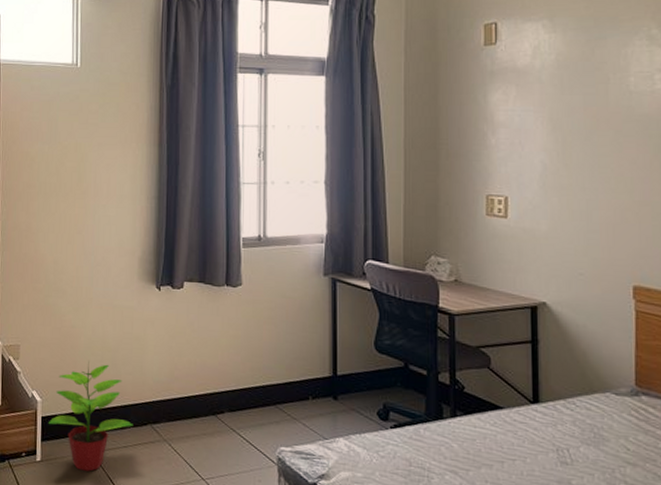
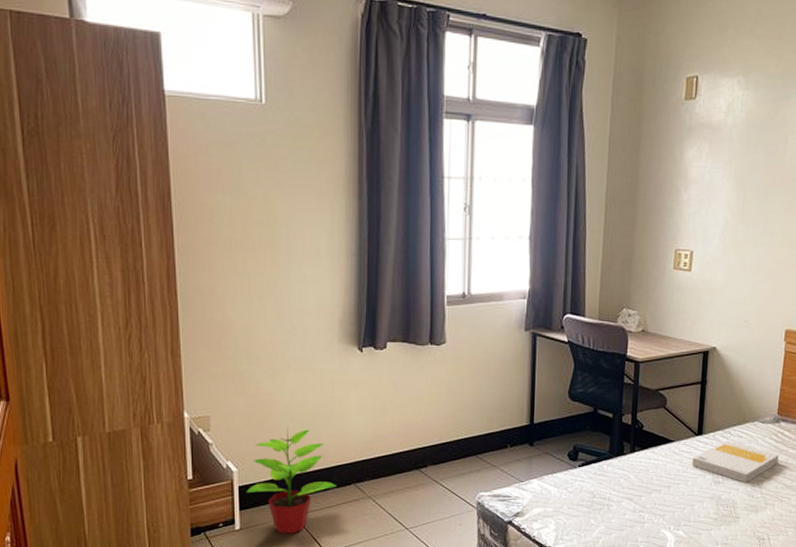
book: none [528,412,644,467] -> present [691,440,779,483]

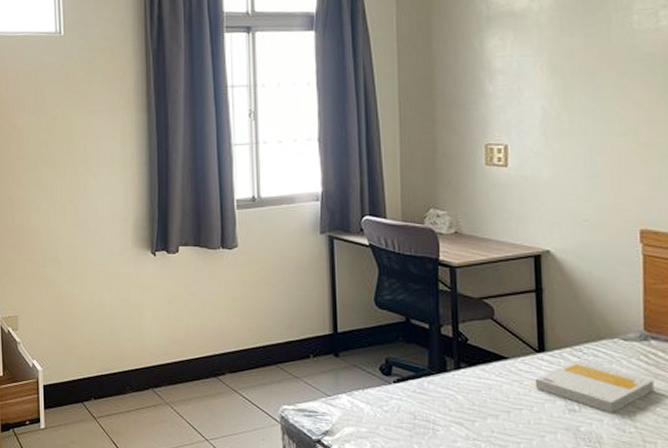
potted plant: present [246,428,337,534] -> none [50,329,135,437]

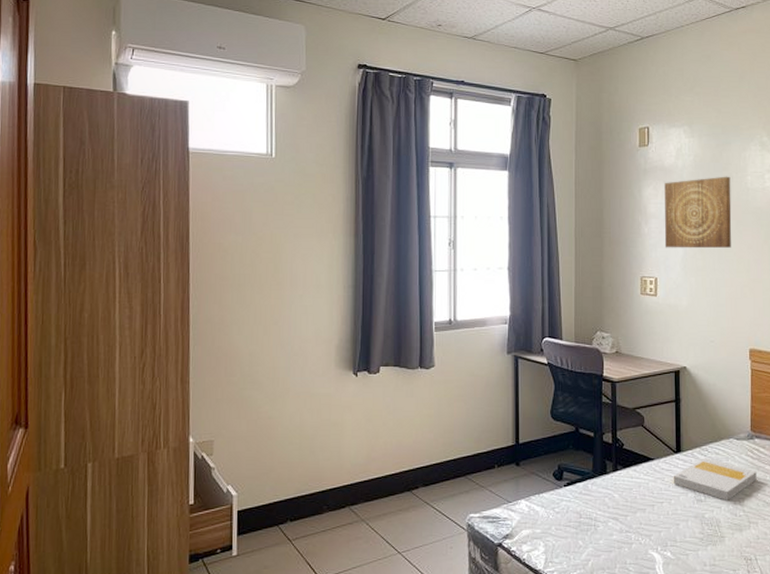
wall art: none [515,17,611,109] -> present [664,176,732,249]

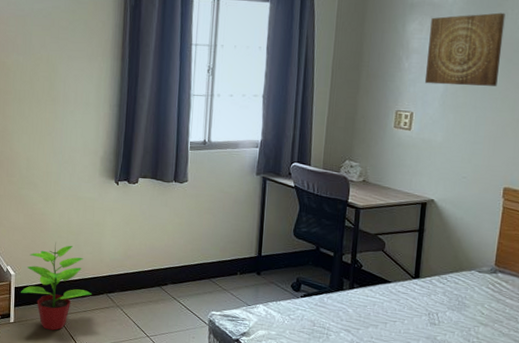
potted plant: none [244,451,332,560] -> present [20,243,92,331]
book: present [673,458,757,501] -> none [408,286,496,327]

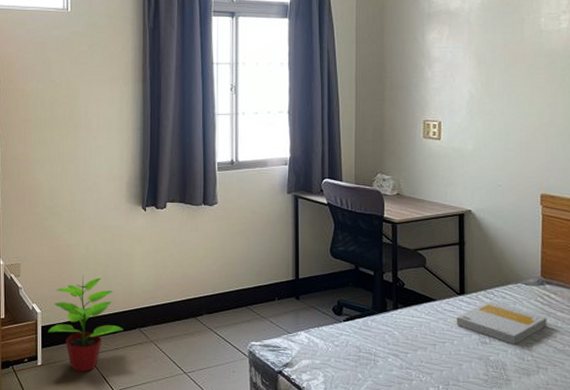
book: none [408,286,496,327] -> present [456,301,547,345]
wall art: present [424,12,506,86] -> none [449,18,523,92]

